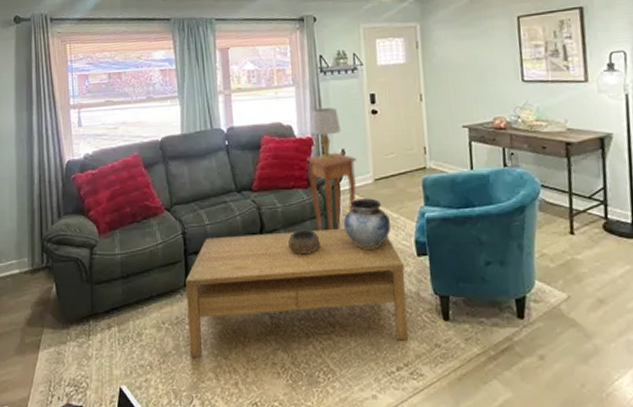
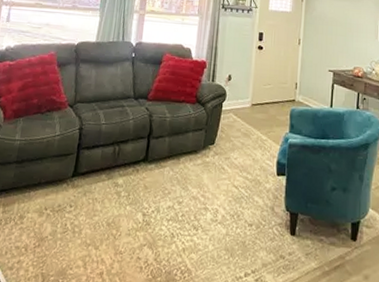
coffee table: present [185,228,409,357] -> none [64,136,265,250]
decorative bowl: present [288,229,322,258] -> none [170,139,199,164]
side table: present [306,152,357,232] -> none [197,76,240,145]
table lamp: present [310,107,341,161] -> none [205,38,231,83]
vase: present [343,198,391,249] -> none [219,119,259,164]

